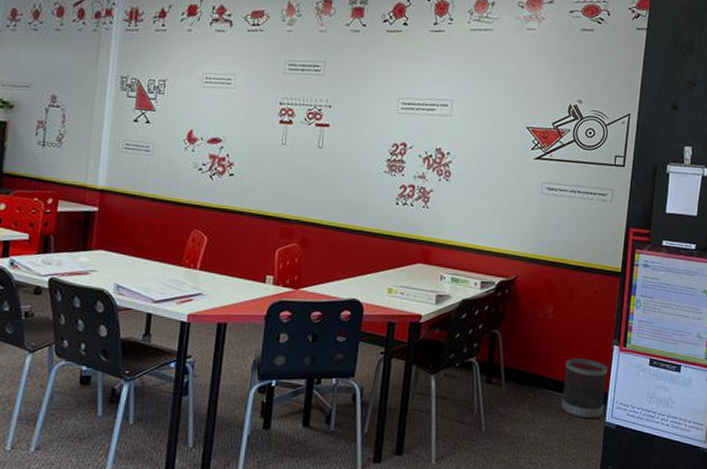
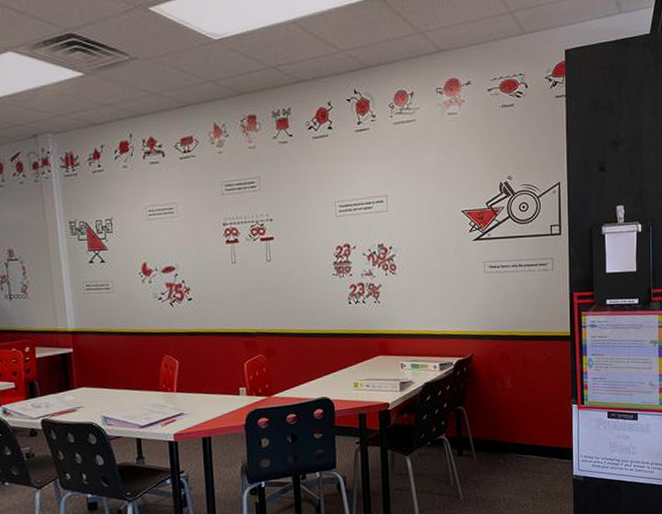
wastebasket: present [561,358,608,419] -> none [529,420,570,475]

